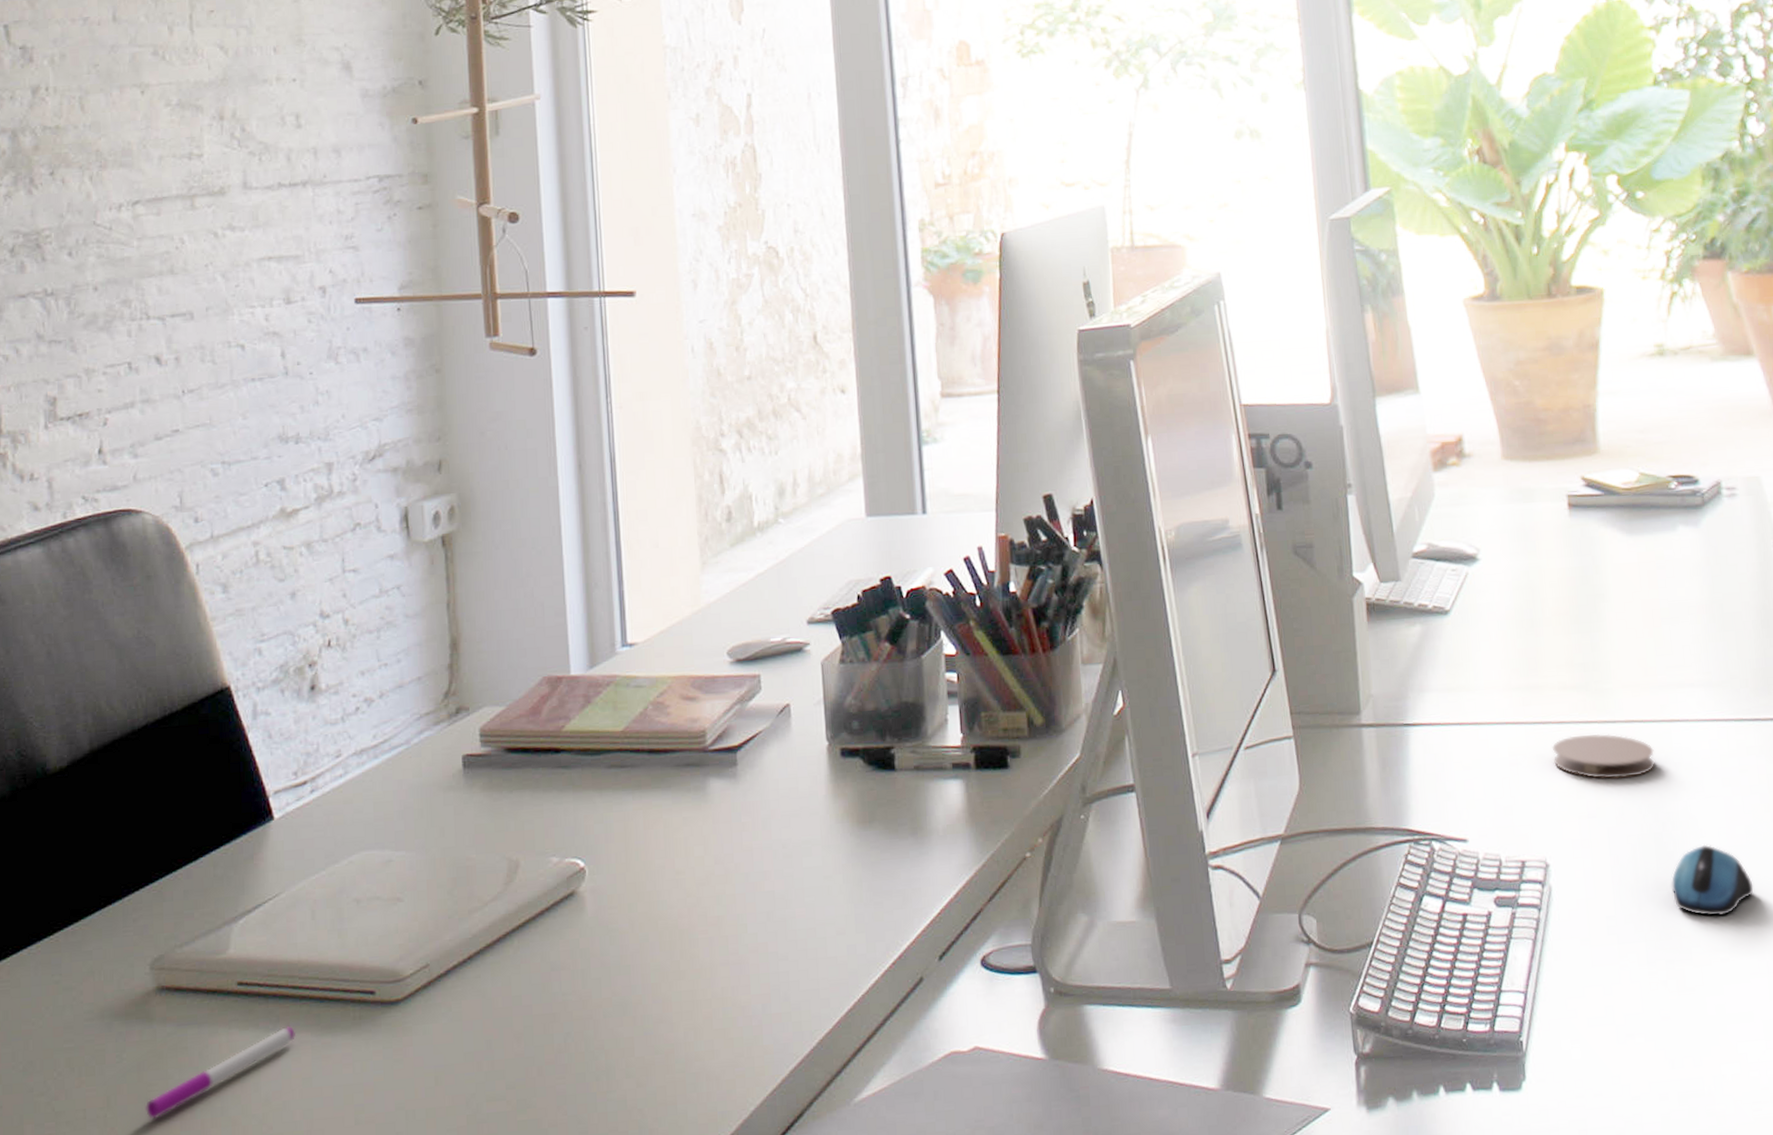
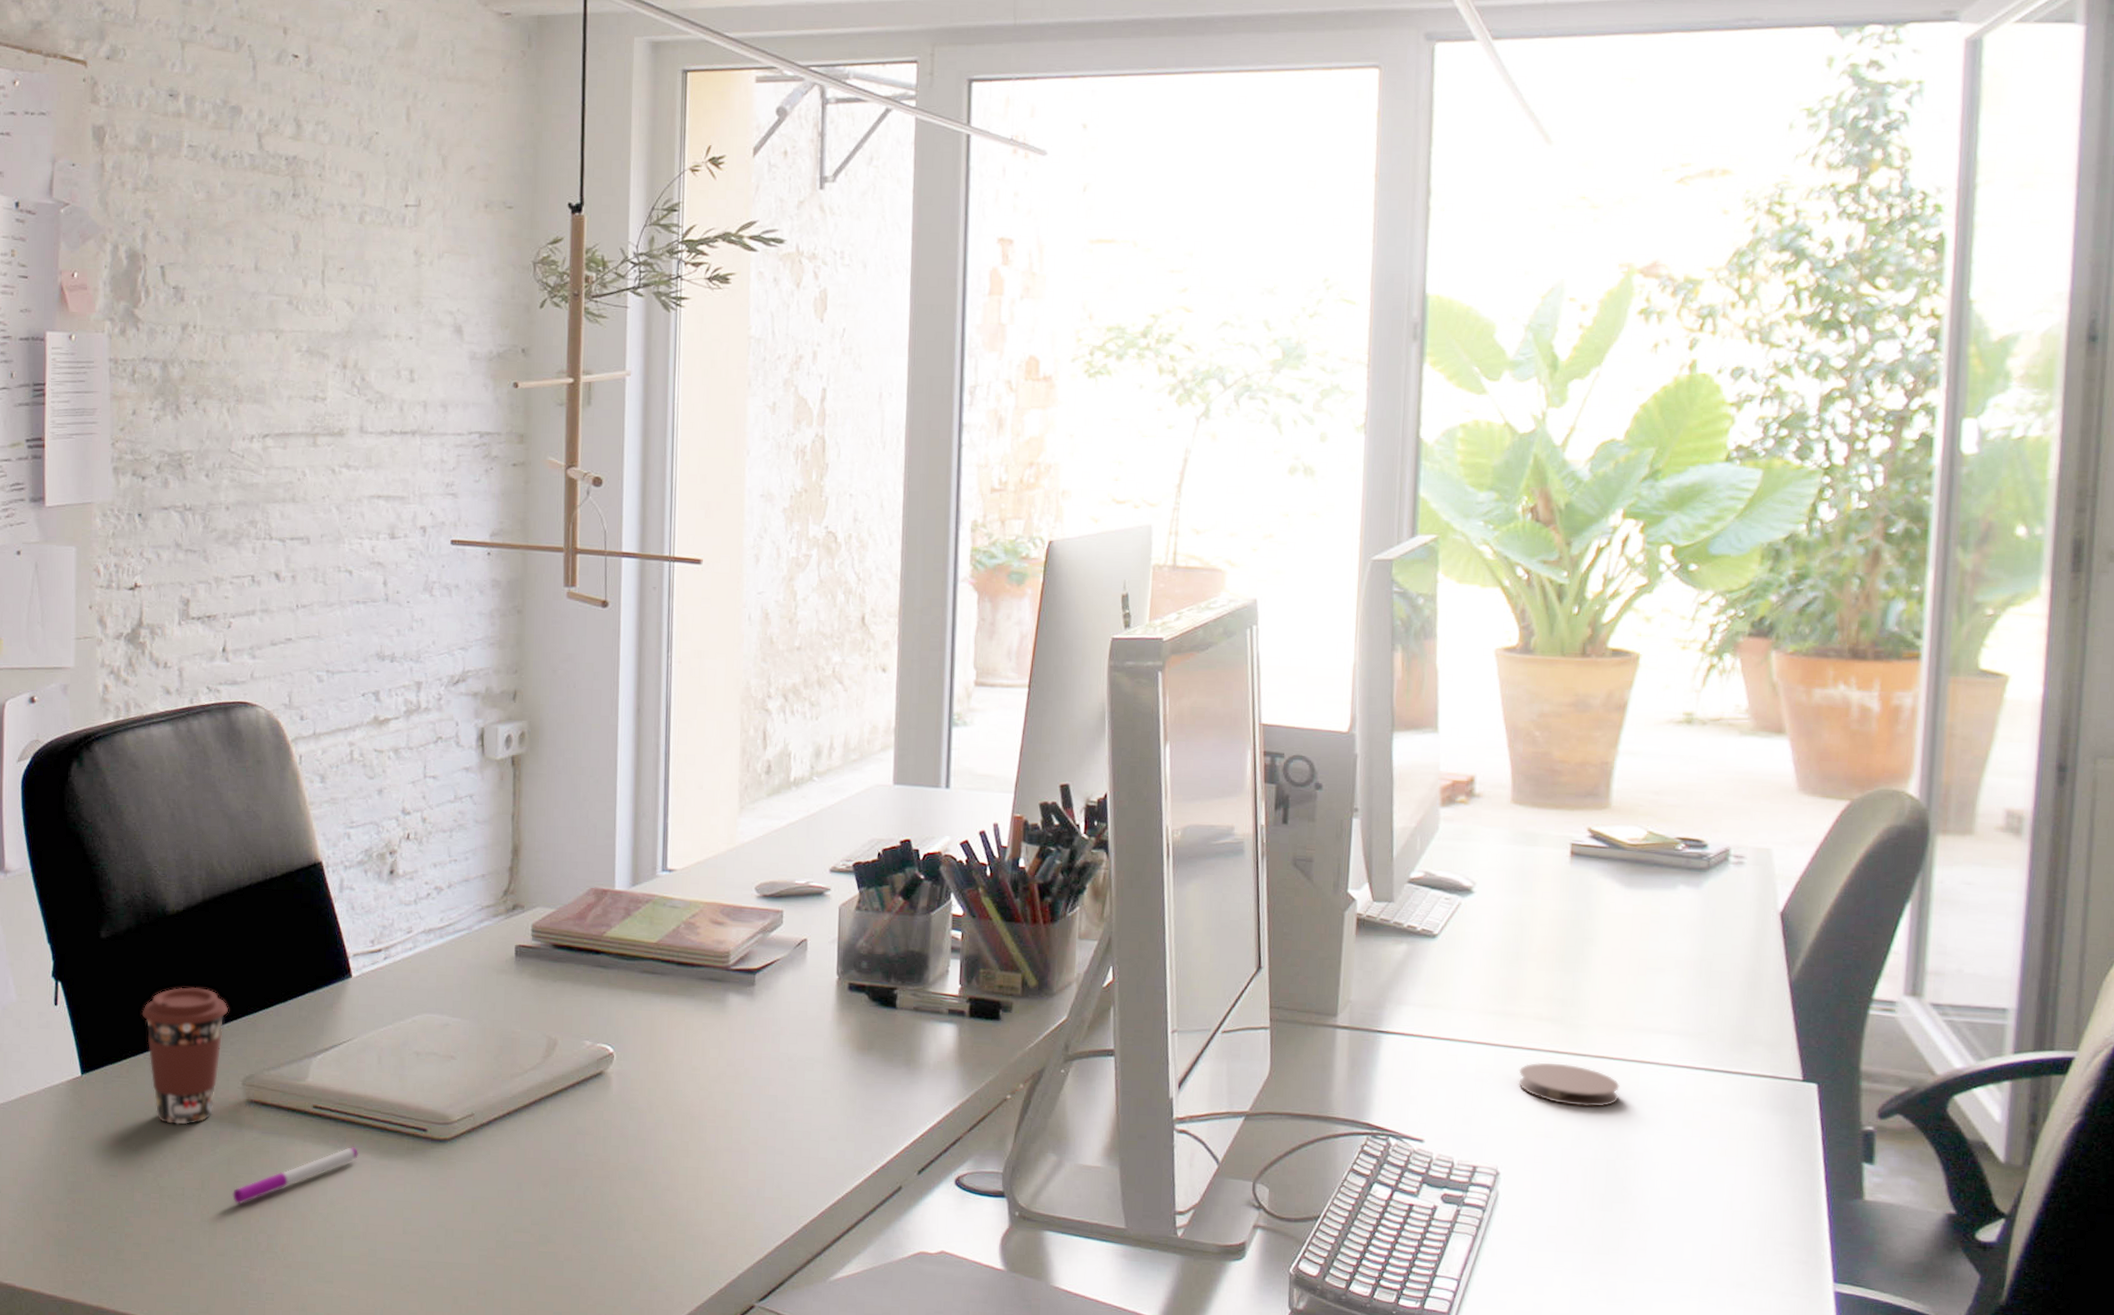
coffee cup: none [22,857,129,1032] -> present [141,987,229,1125]
computer mouse: present [1671,844,1754,916] -> none [1616,1176,1698,1241]

